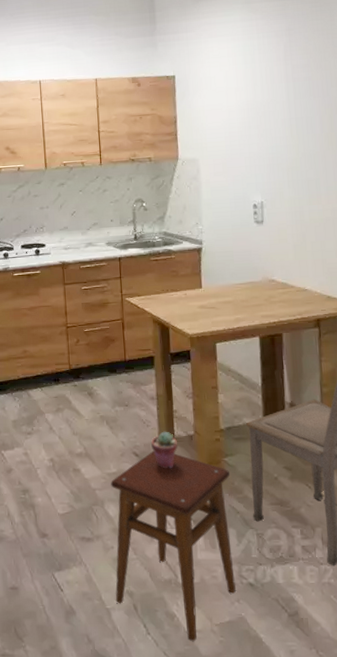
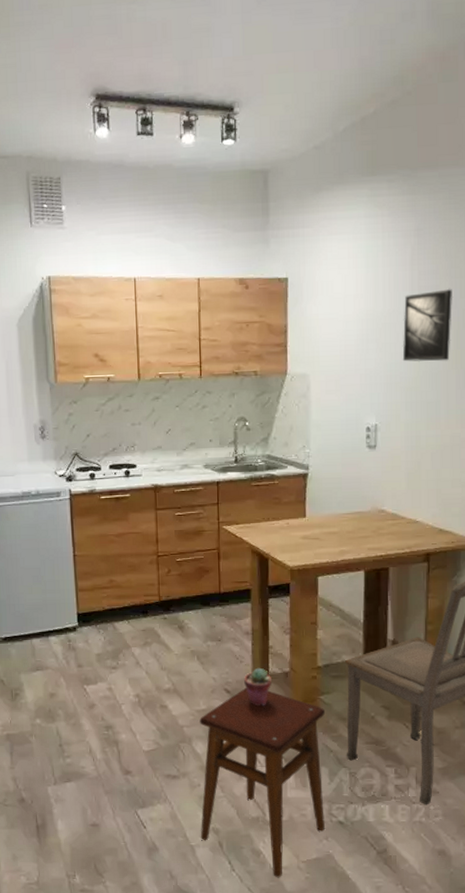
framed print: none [281,79,326,145] -> present [402,288,452,362]

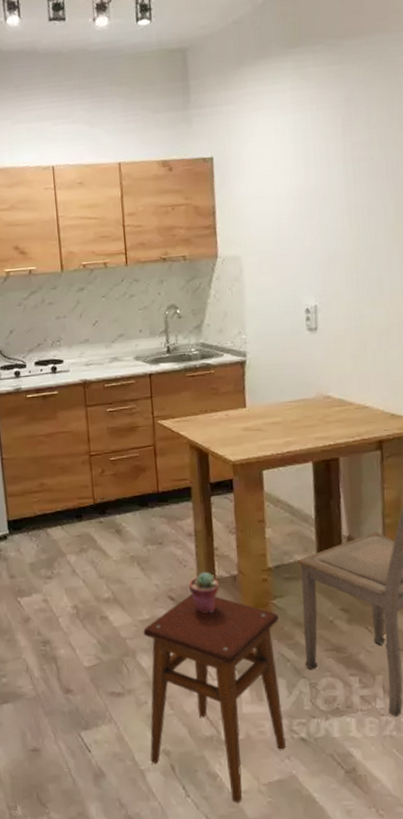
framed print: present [402,288,452,362] -> none [338,158,390,238]

